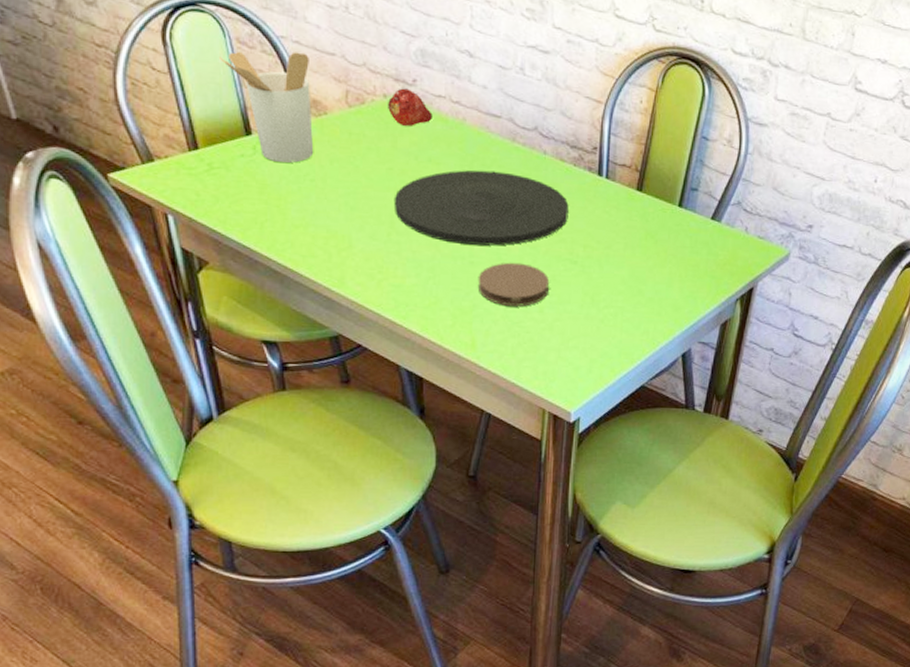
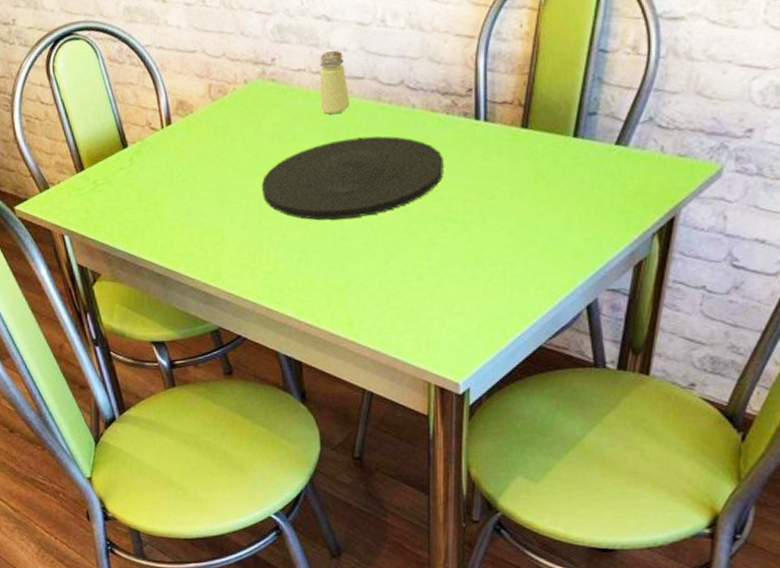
utensil holder: present [220,51,314,163] -> none [95,56,184,169]
fruit: present [388,88,433,127] -> none [249,69,294,110]
saltshaker: none [458,84,487,145] -> present [320,50,351,115]
coaster: present [477,262,550,306] -> none [350,229,428,278]

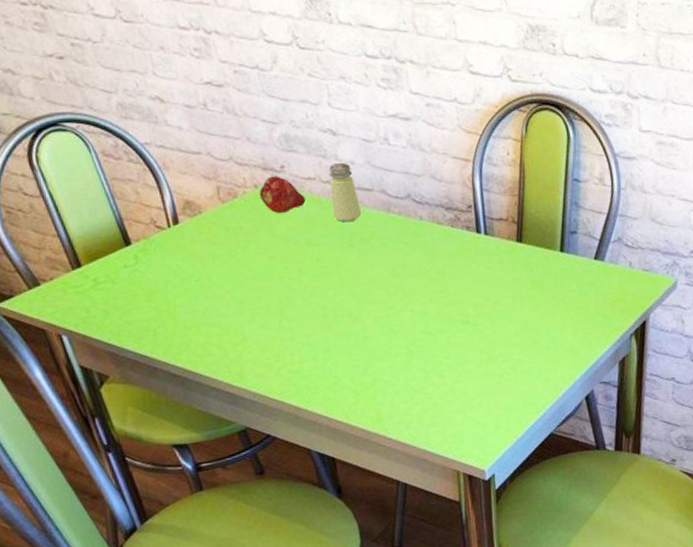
fruit: none [249,69,294,110] -> present [259,176,306,214]
plate: present [261,136,444,220] -> none [279,243,454,321]

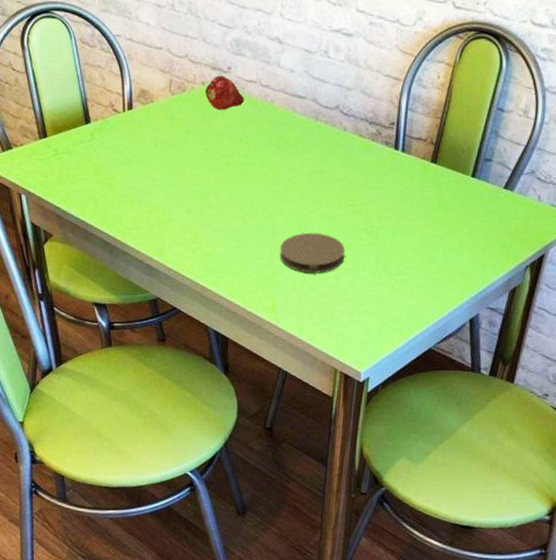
saltshaker: present [328,162,362,222] -> none [266,69,292,125]
coaster: none [373,330,446,375] -> present [279,232,346,273]

